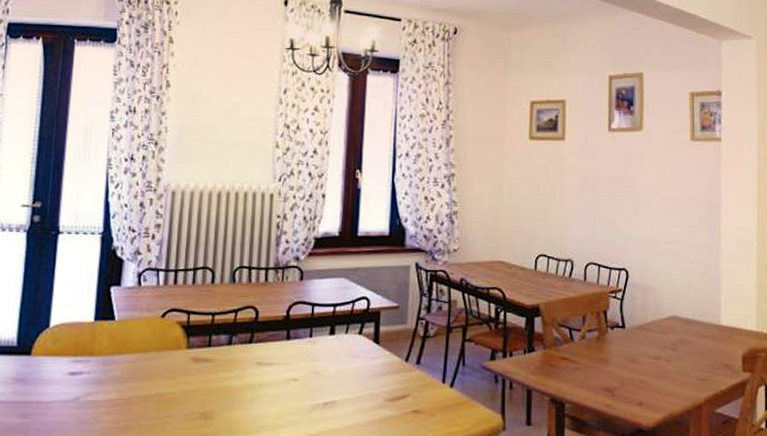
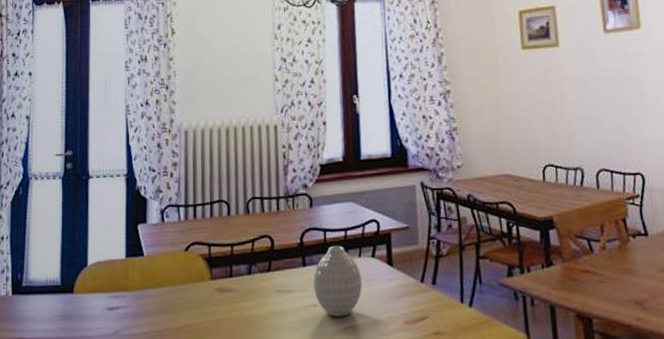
vase: none [296,321,347,392] -> present [313,246,363,317]

